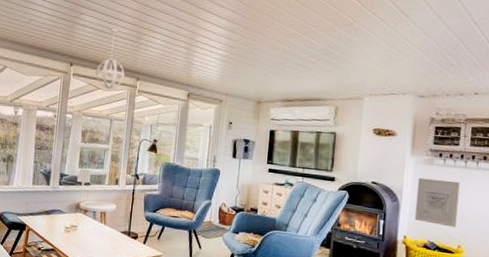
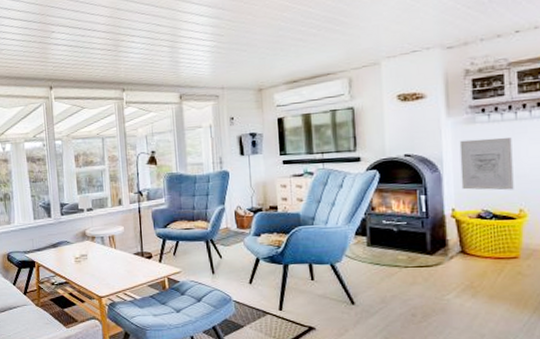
pendant light: present [95,28,126,89] -> none [77,41,110,107]

